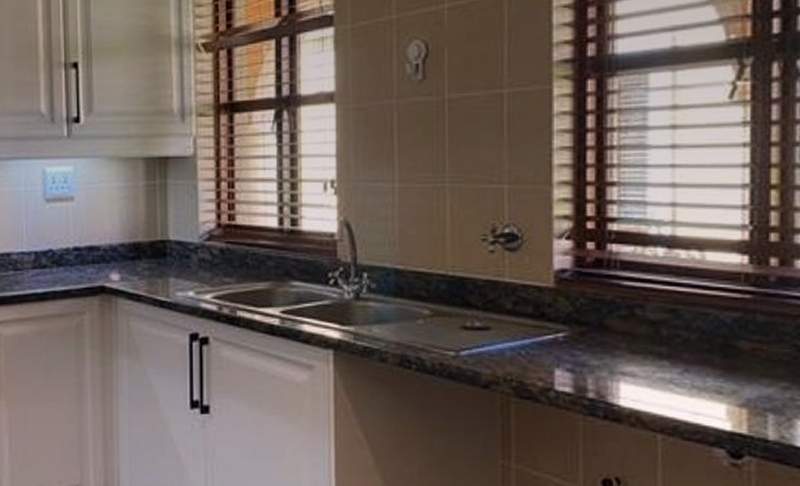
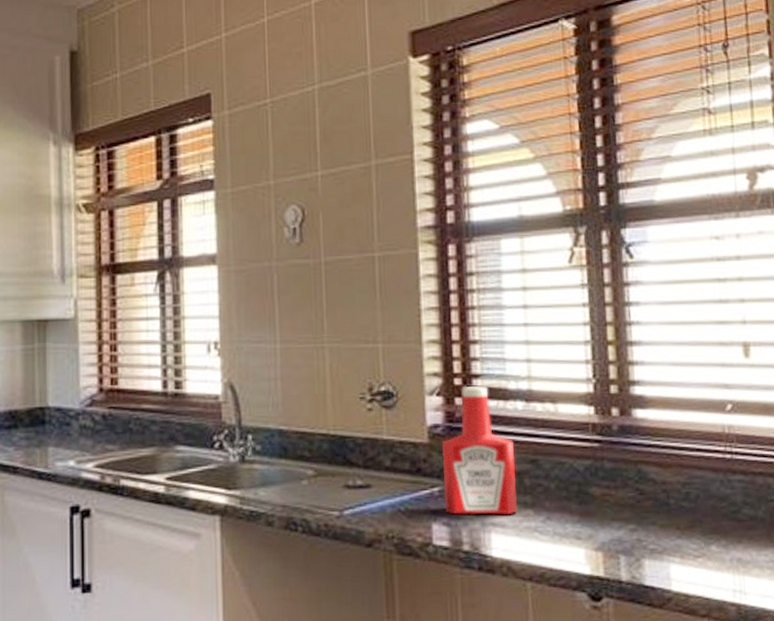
ketchup bottle: none [569,229,651,365] -> present [442,386,517,515]

